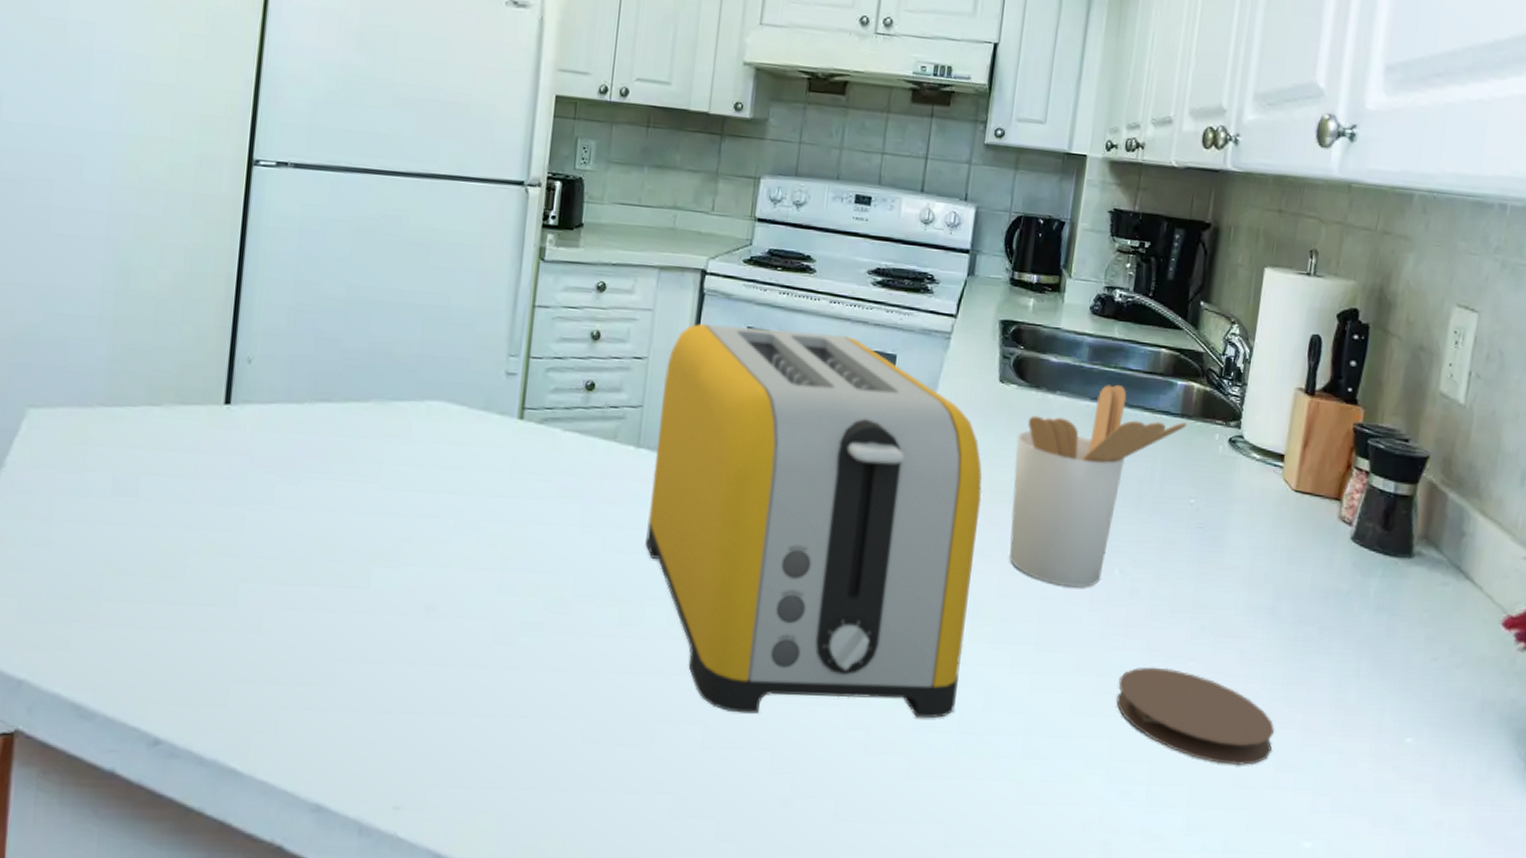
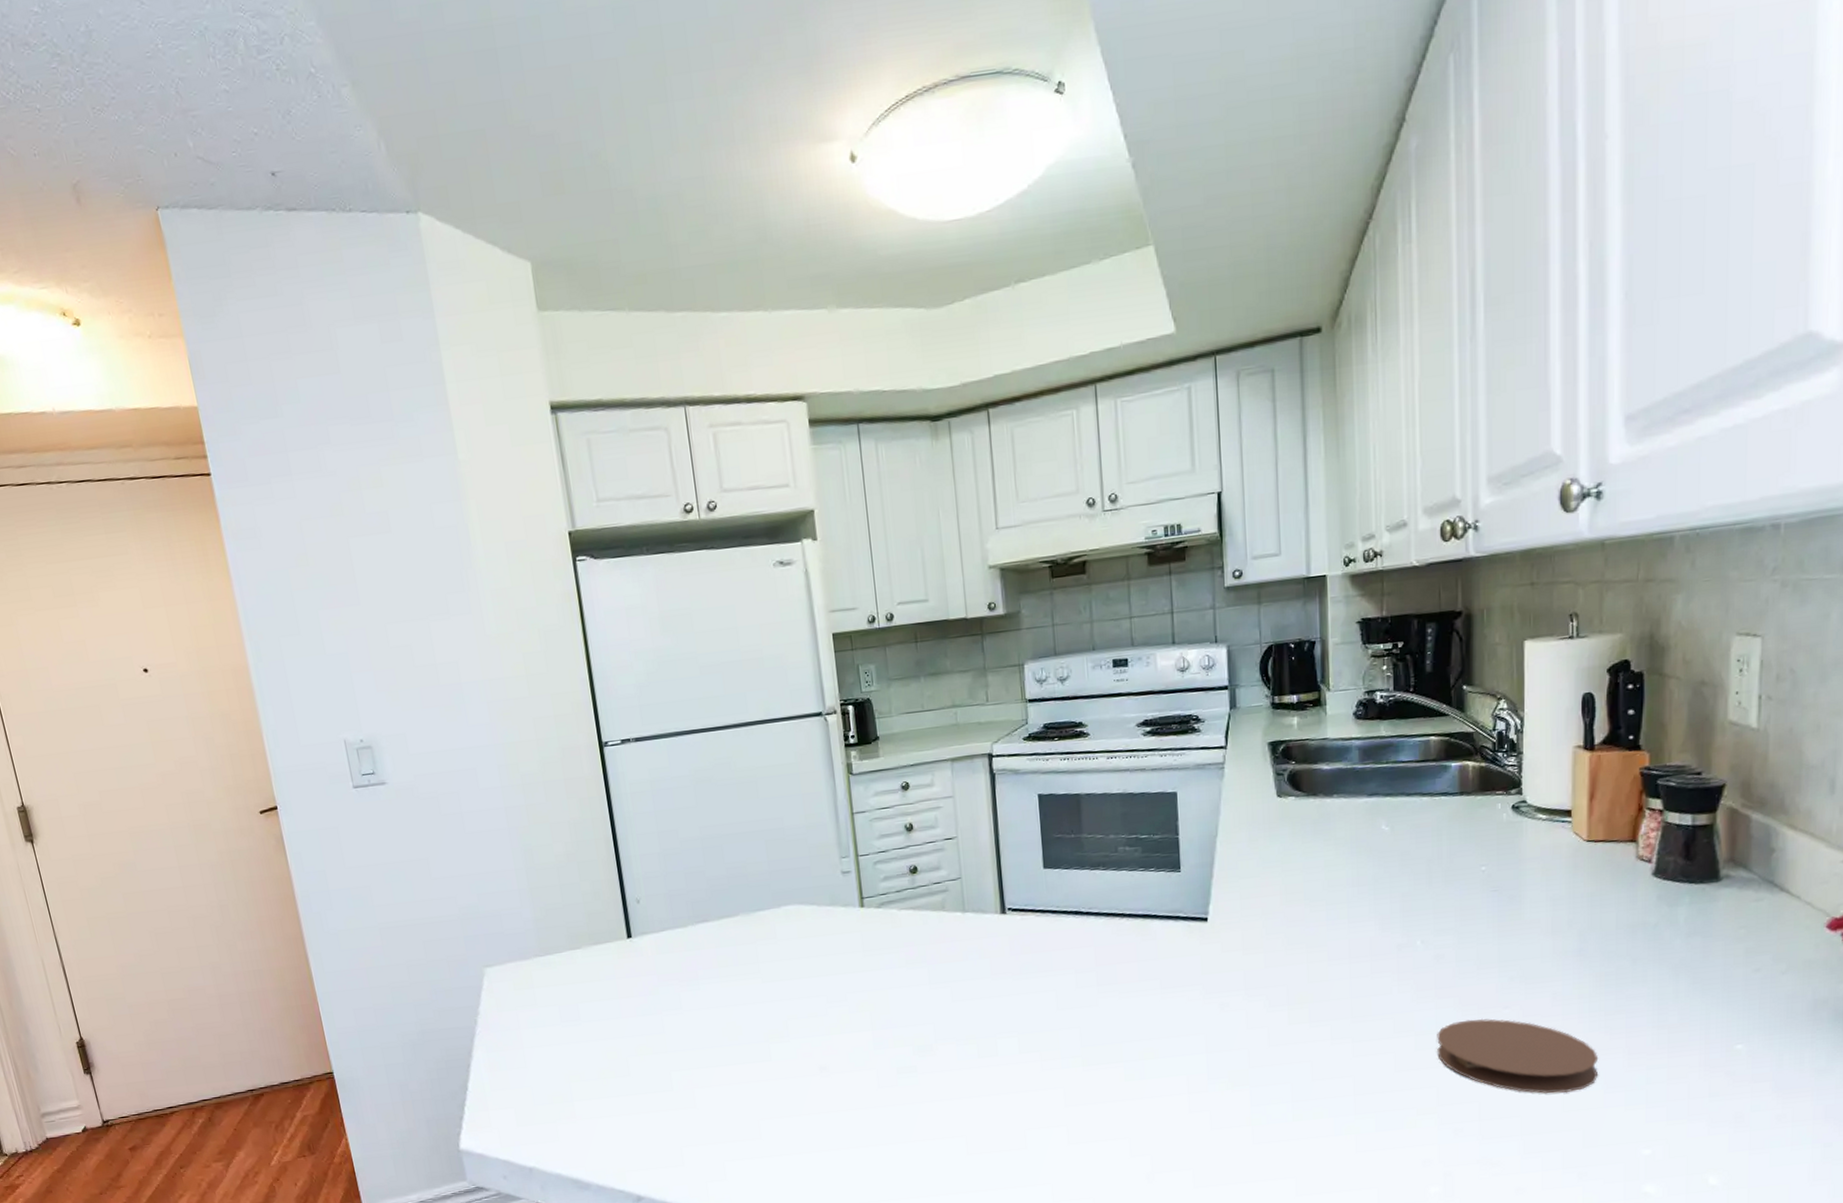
toaster: present [645,324,982,718] -> none [974,784,1286,1113]
utensil holder: present [1008,384,1187,588] -> none [1303,777,1468,964]

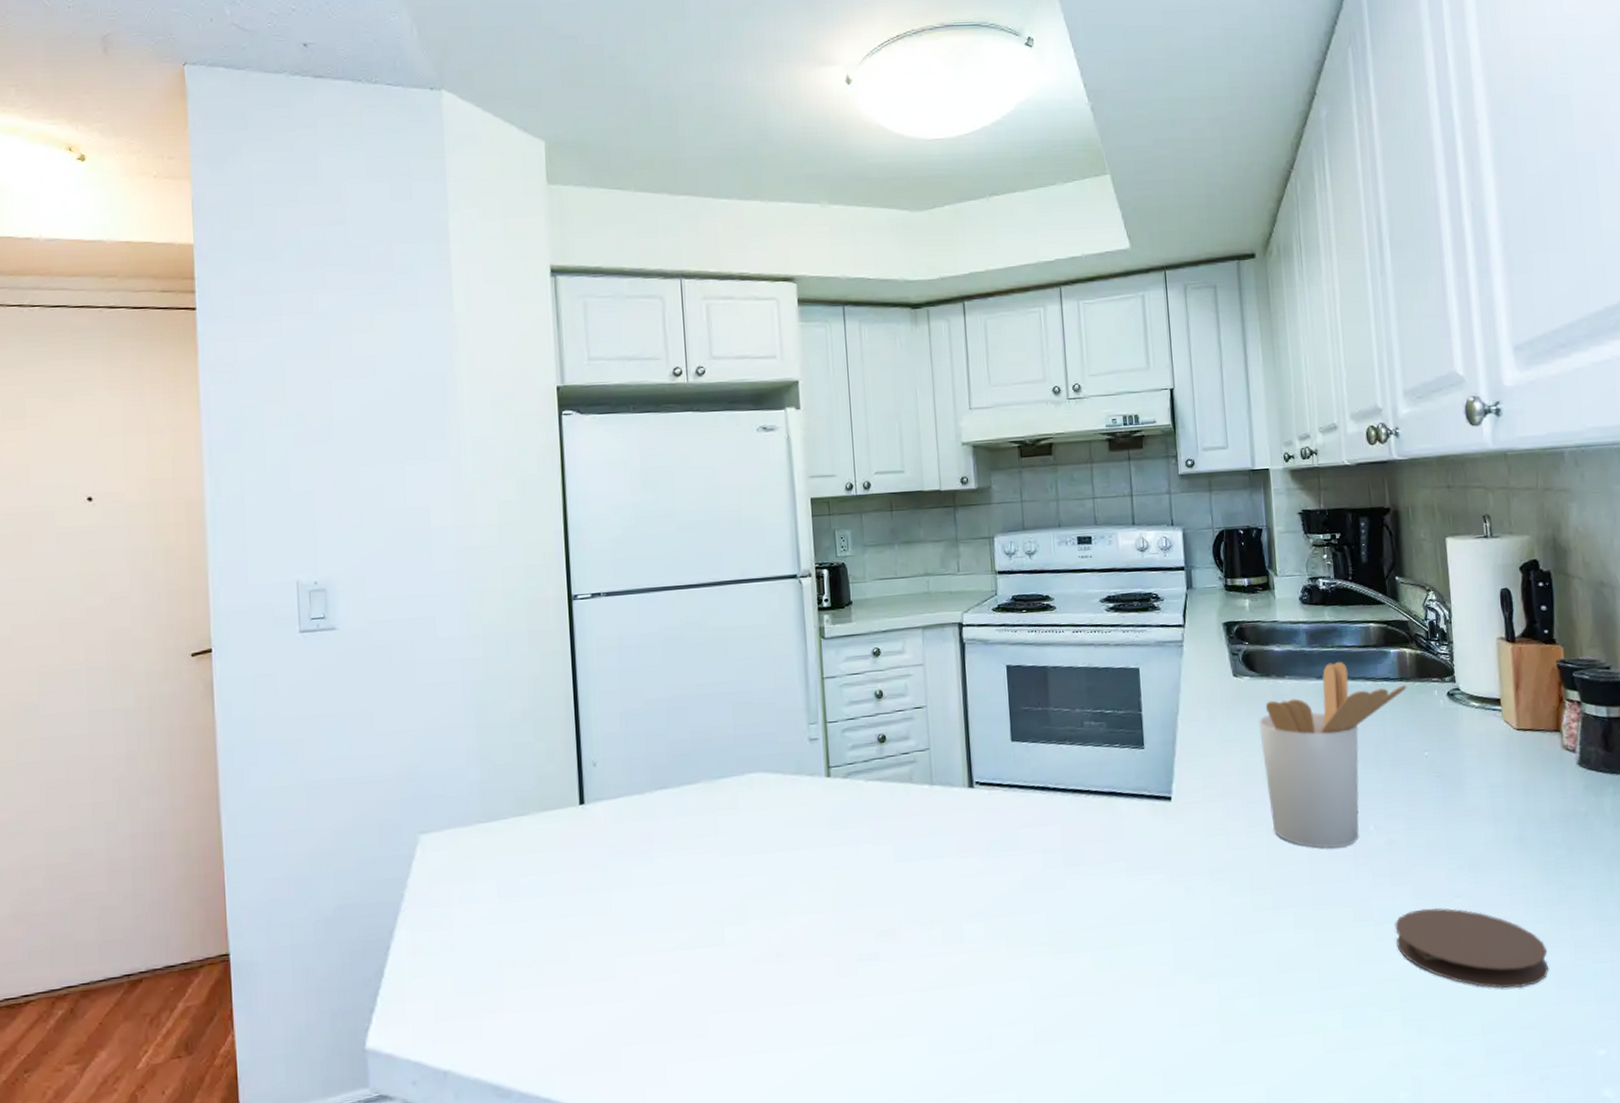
utensil holder: none [1303,777,1468,964] -> present [1259,661,1407,848]

